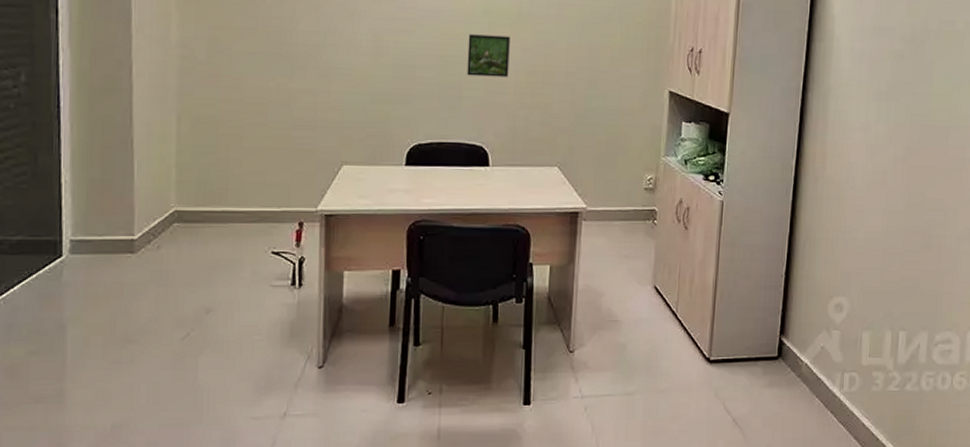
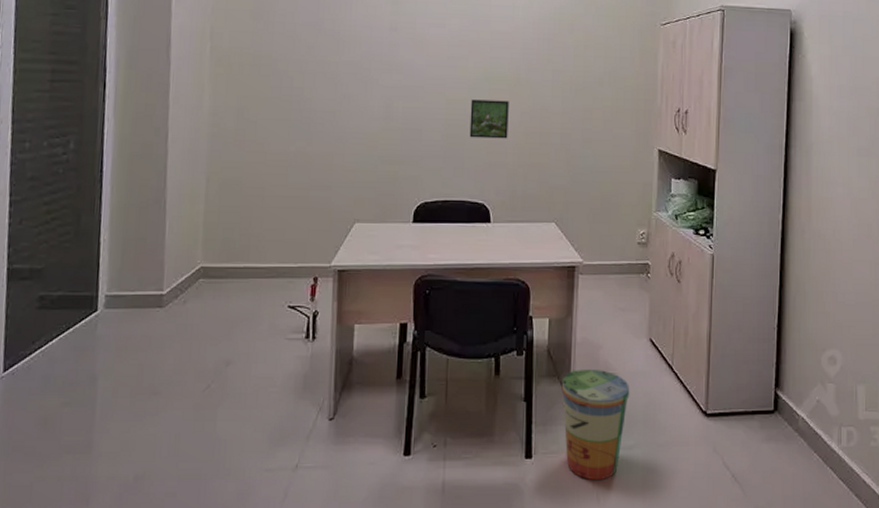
trash can: none [562,316,633,426] -> present [561,368,630,481]

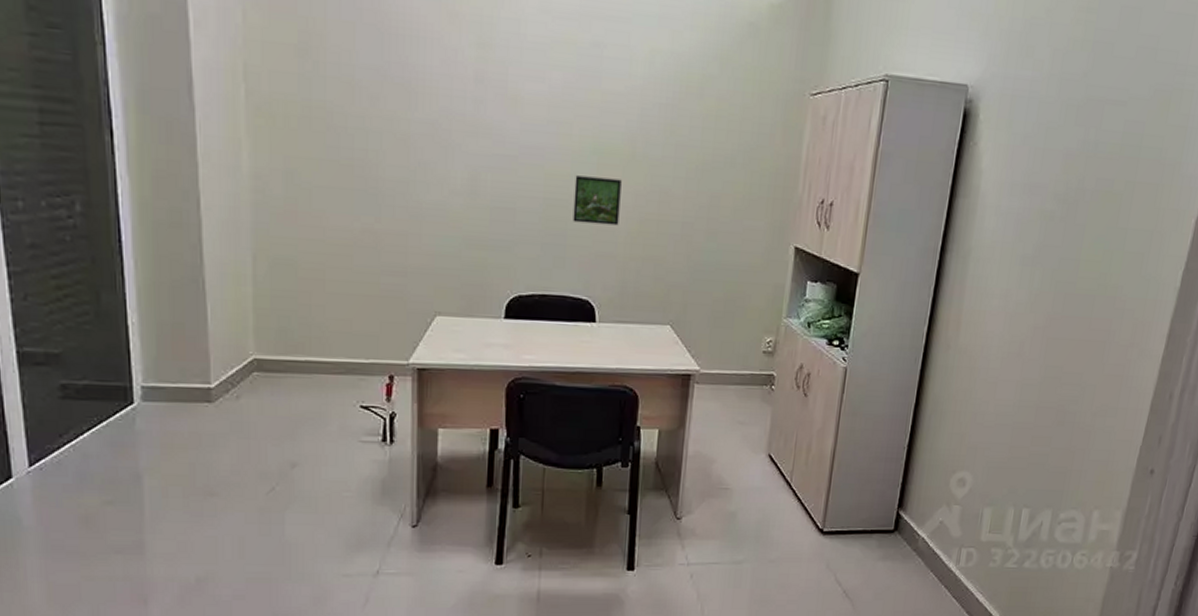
trash can: present [561,368,630,481] -> none [669,483,744,593]

